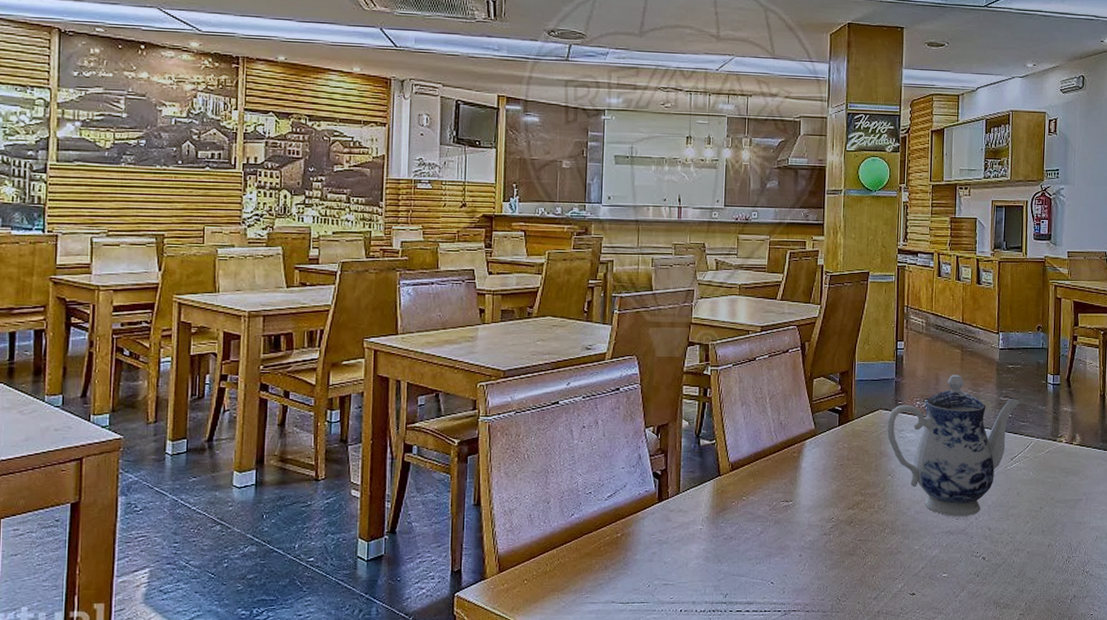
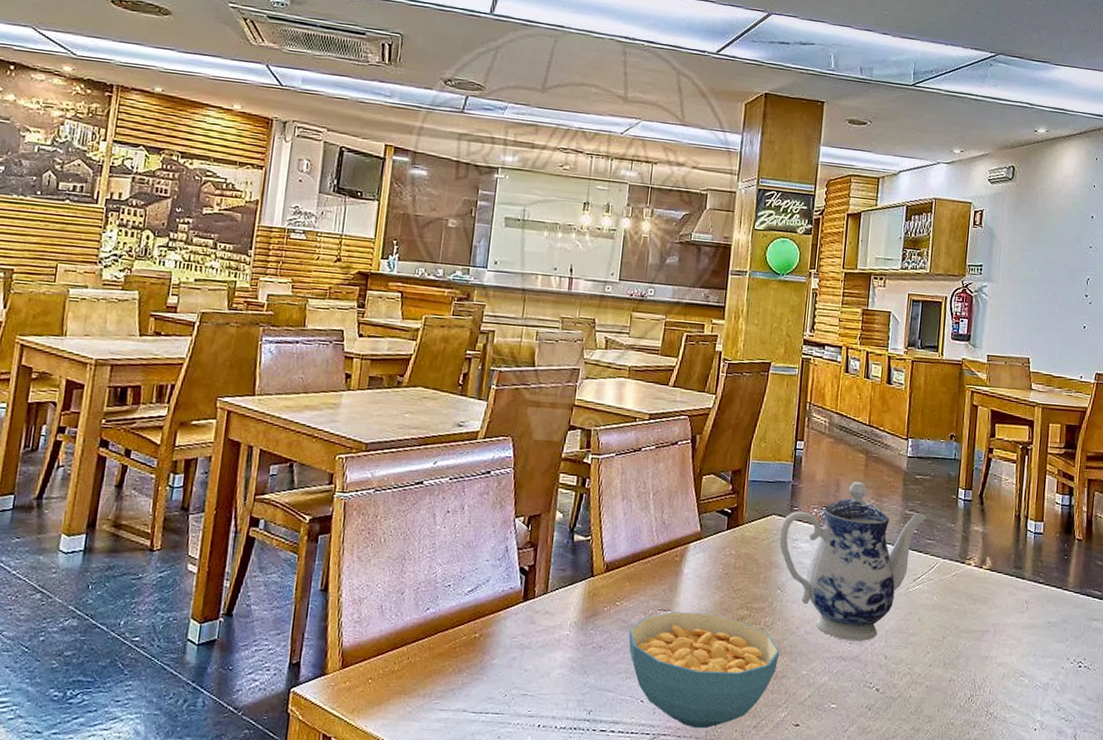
cereal bowl: none [756,501,894,603] -> present [628,611,780,729]

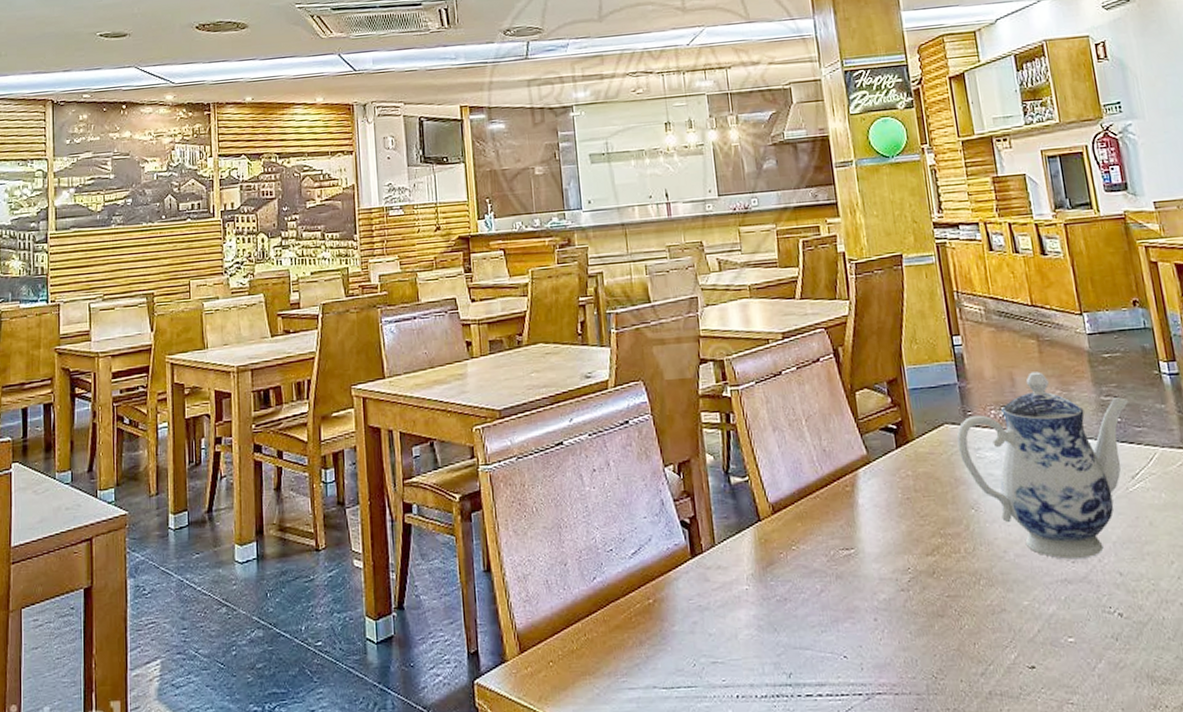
cereal bowl: present [628,611,780,729] -> none [813,547,992,683]

